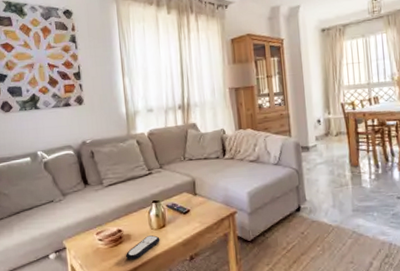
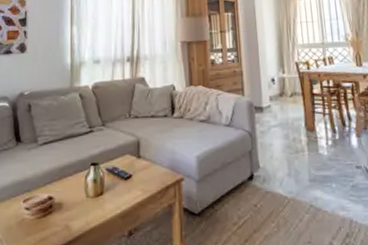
remote control: present [125,235,160,260] -> none [54,204,96,235]

